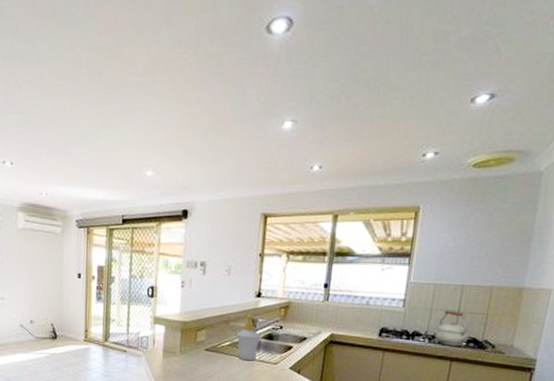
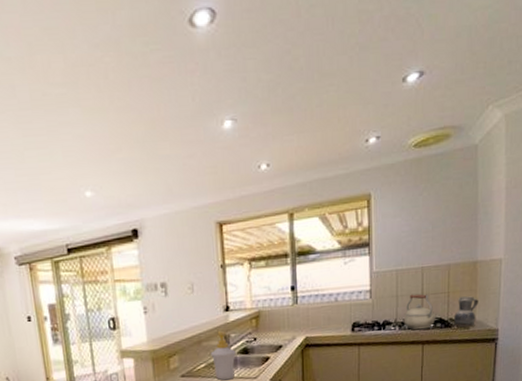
ceramic jug: none [488,321,519,352] -> present [453,296,479,328]

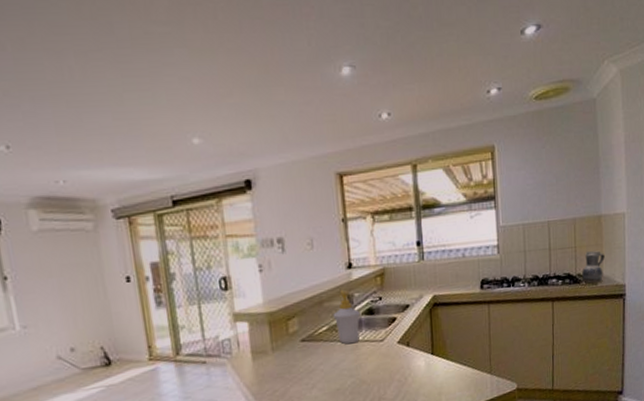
kettle: present [404,294,436,330] -> none [532,249,565,287]

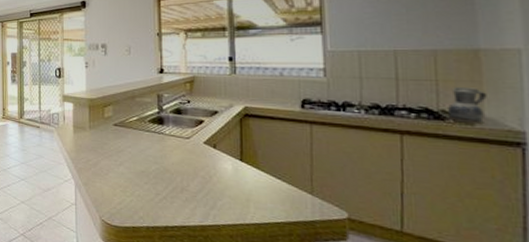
soap bottle: present [333,290,361,345] -> none [143,90,168,136]

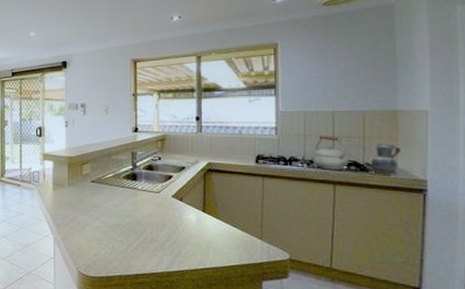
kettle: none [371,78,420,118] -> present [312,135,350,170]

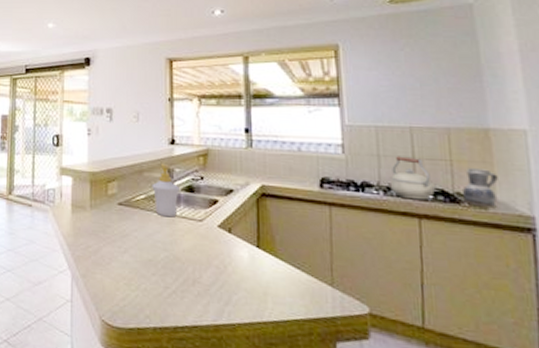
soap bottle: none [118,148,141,191] -> present [152,164,180,218]

